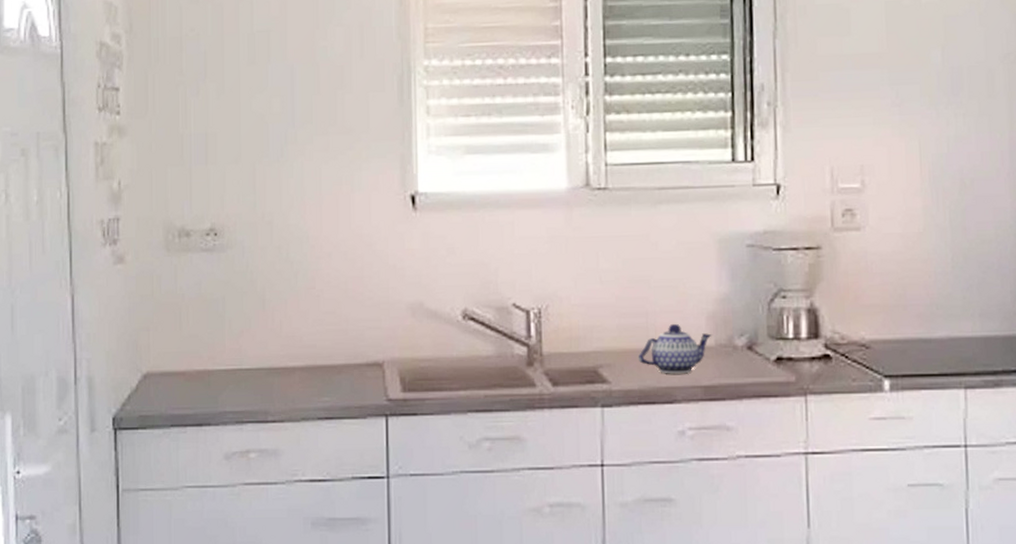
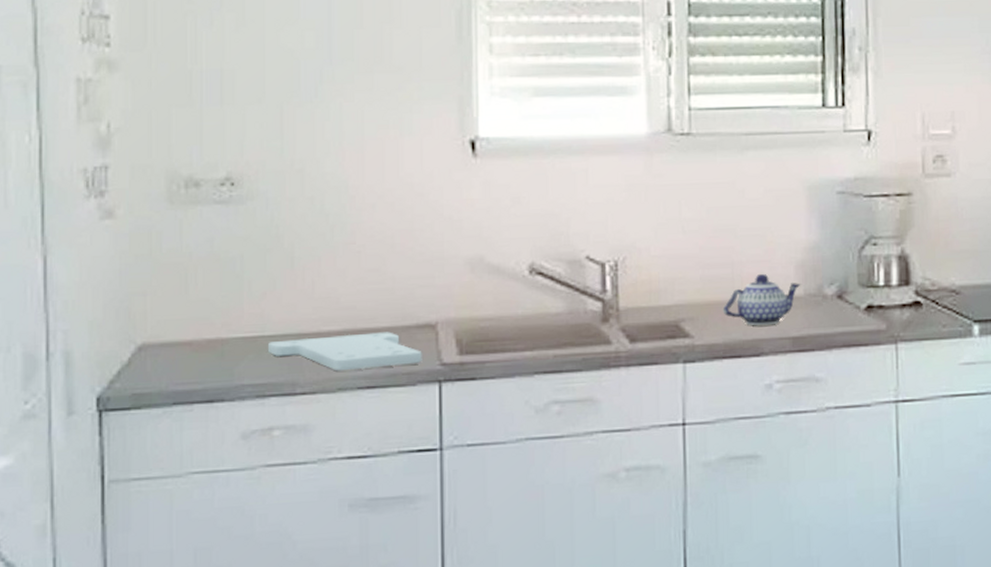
cutting board: none [244,369,372,403] -> present [267,332,422,371]

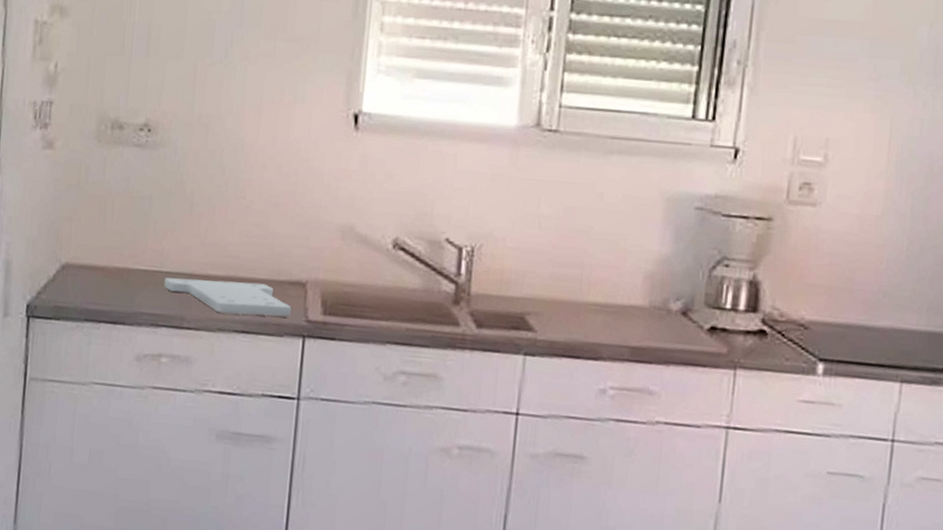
teapot: present [722,273,801,326] -> none [567,279,647,332]

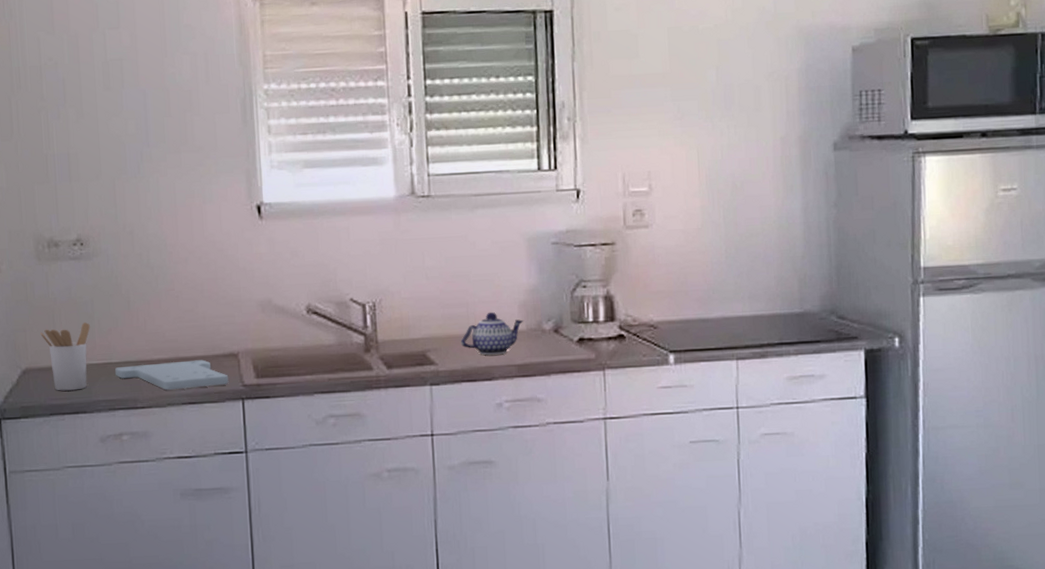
utensil holder: none [88,221,144,297] -> present [40,322,90,391]
teapot: none [567,279,647,332] -> present [460,312,524,356]

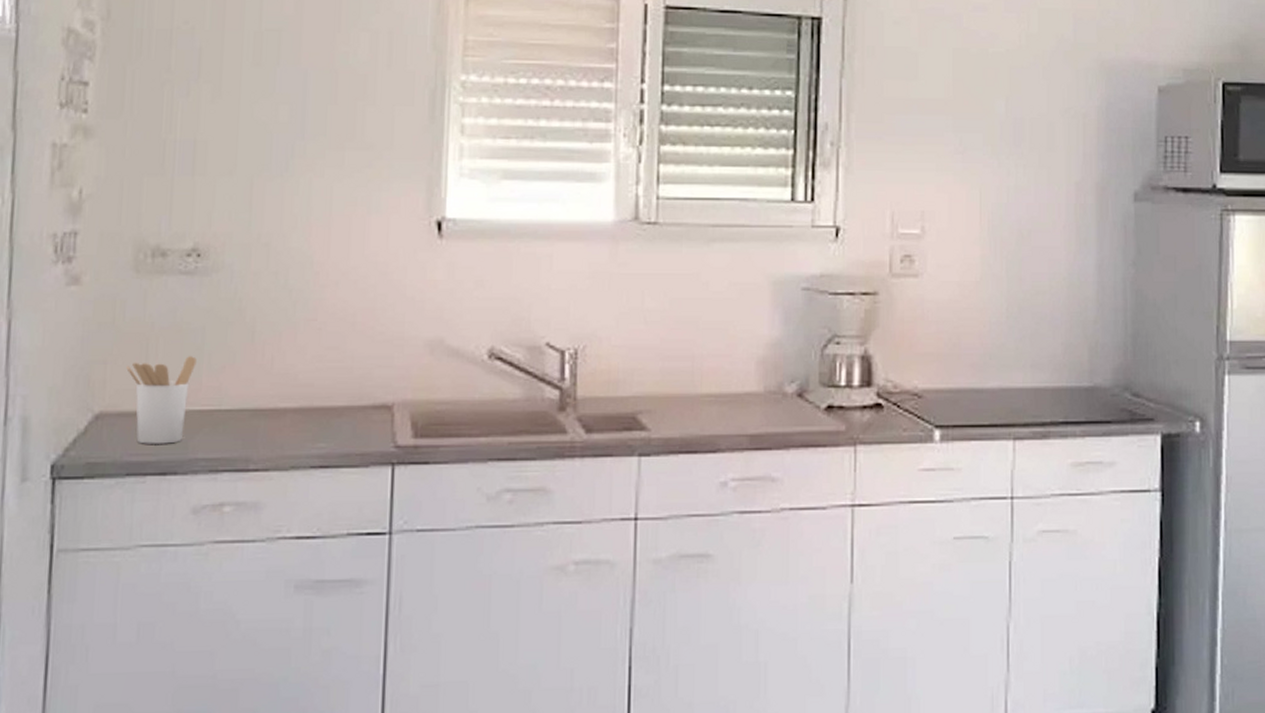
cutting board: present [114,360,229,390] -> none [223,411,377,449]
teapot: present [460,312,524,356] -> none [681,368,761,422]

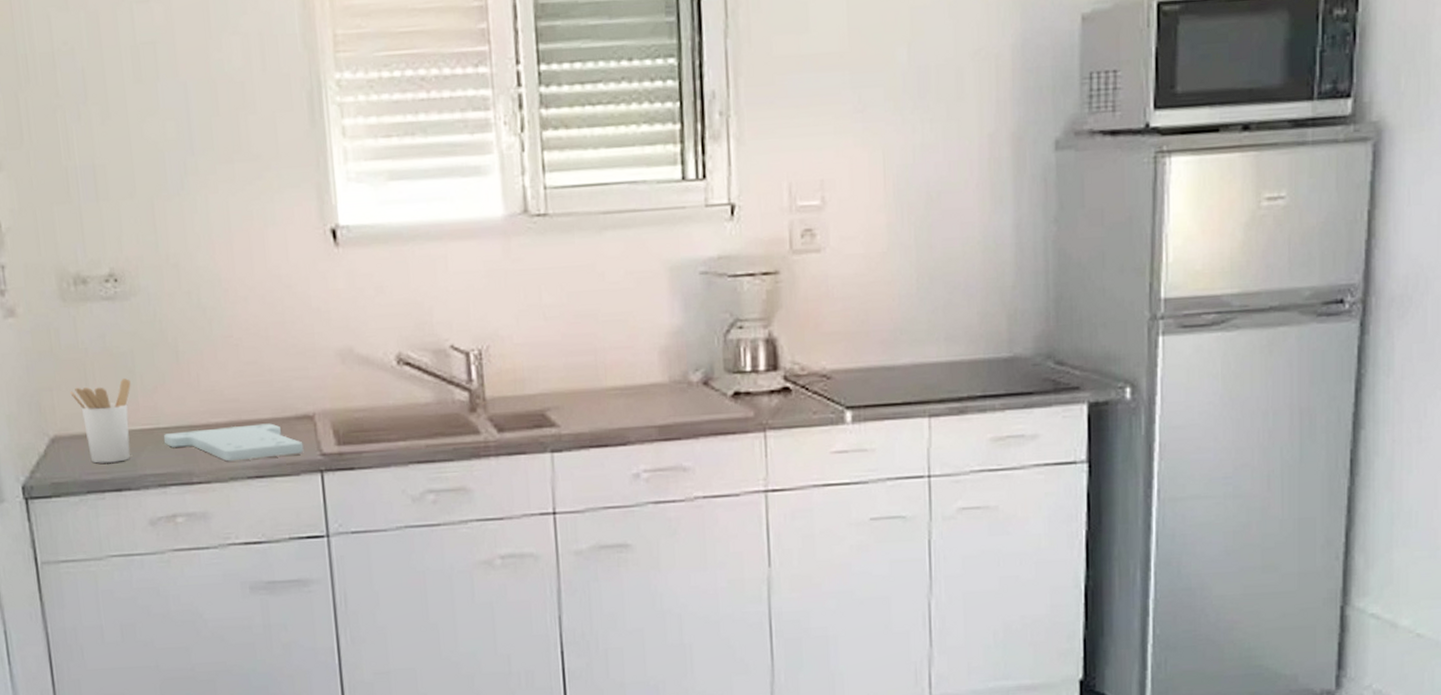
cutting board: none [223,411,377,449] -> present [163,423,304,462]

